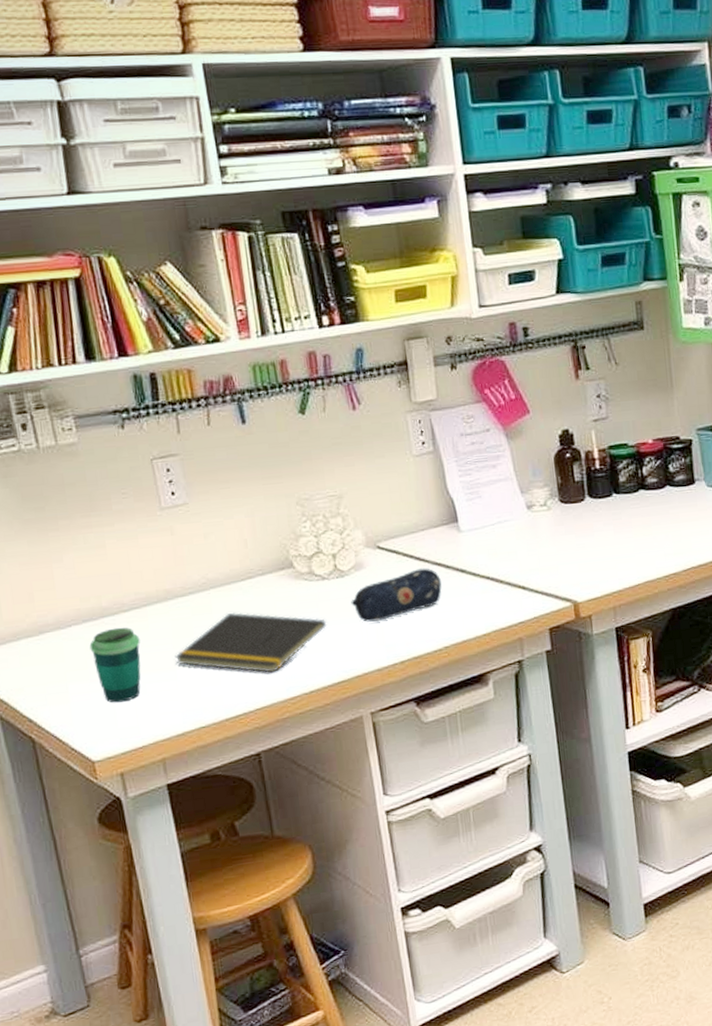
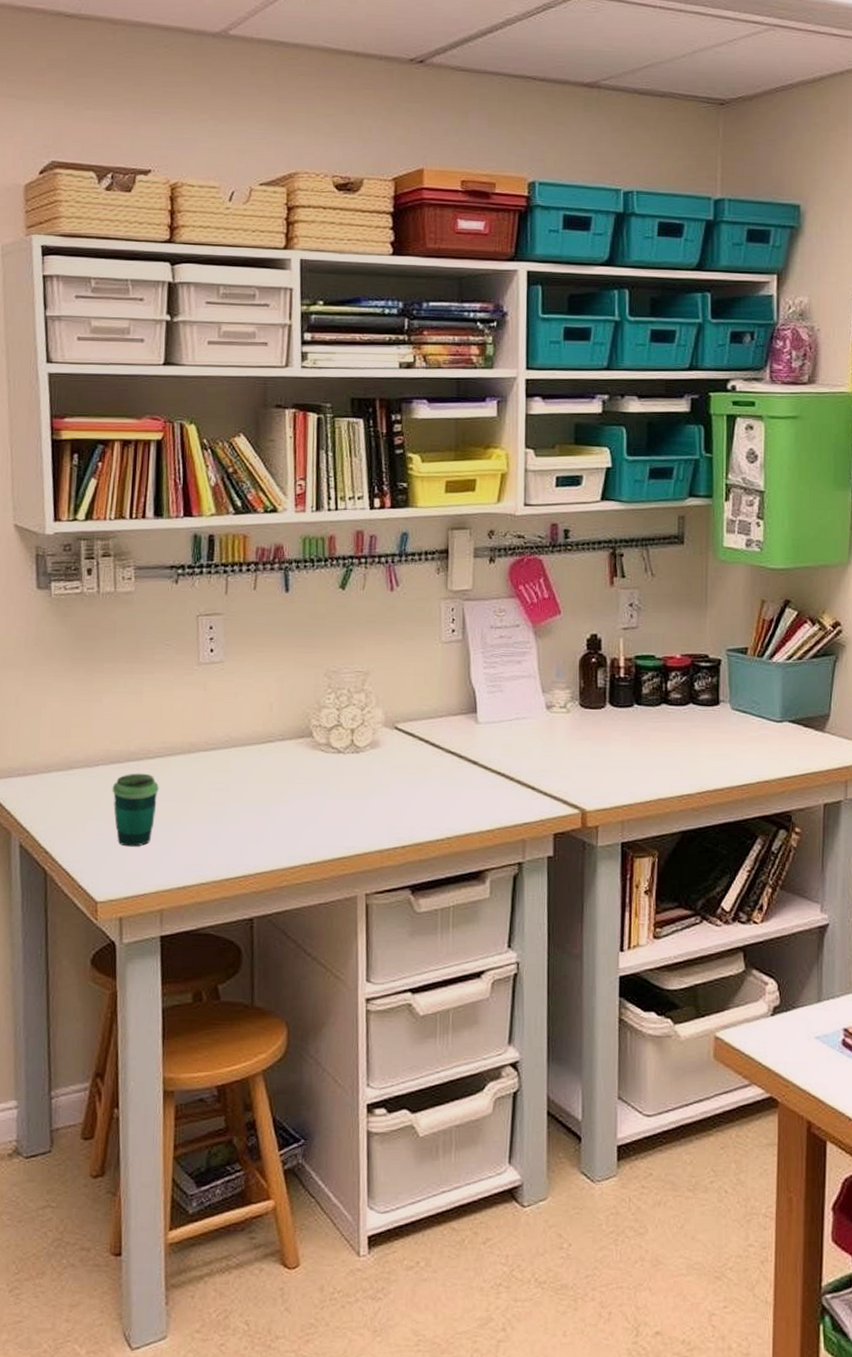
notepad: present [175,612,327,673] -> none [188,773,336,839]
pencil case: present [351,568,442,622] -> none [362,754,452,802]

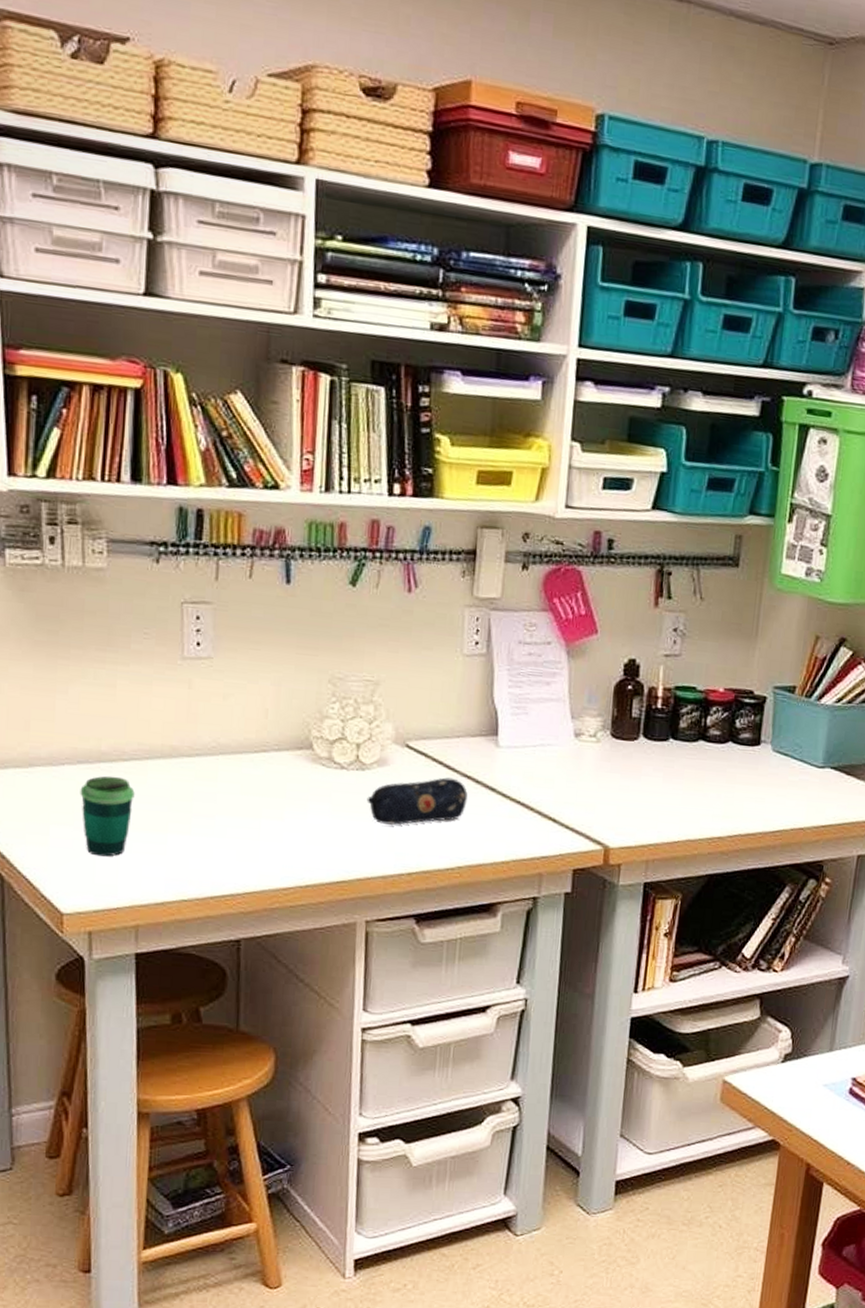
pencil case: none [362,754,452,802] -> present [366,777,468,825]

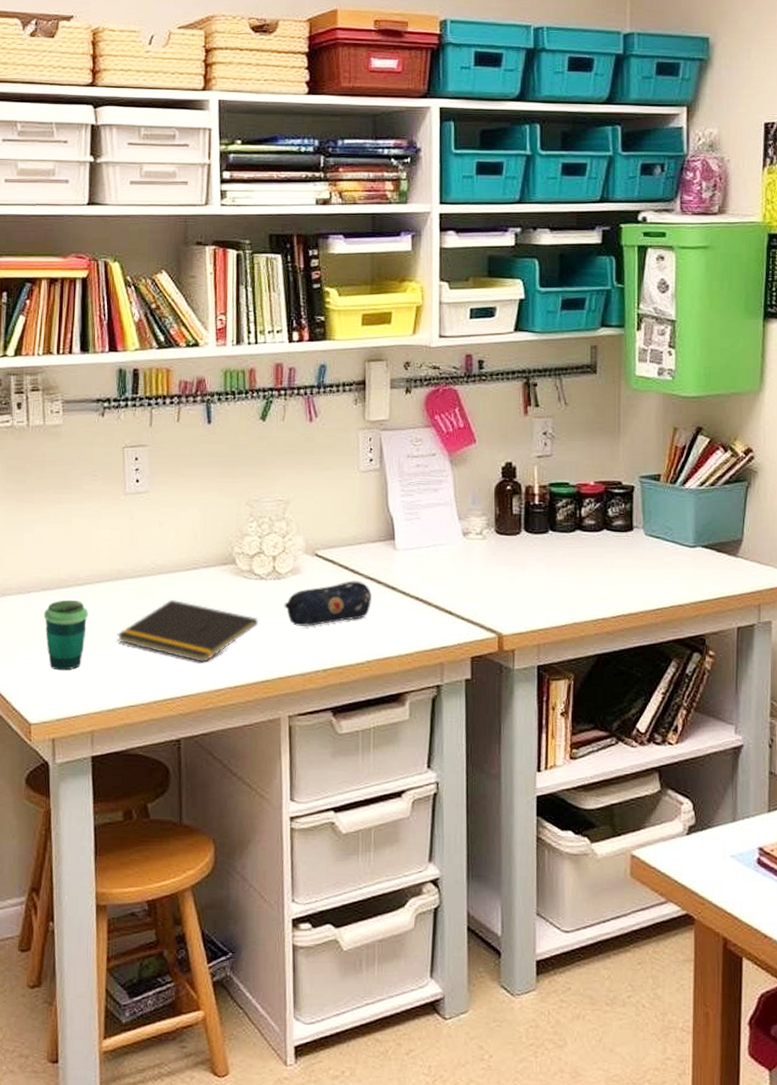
notepad: none [168,784,337,857] -> present [117,599,259,662]

